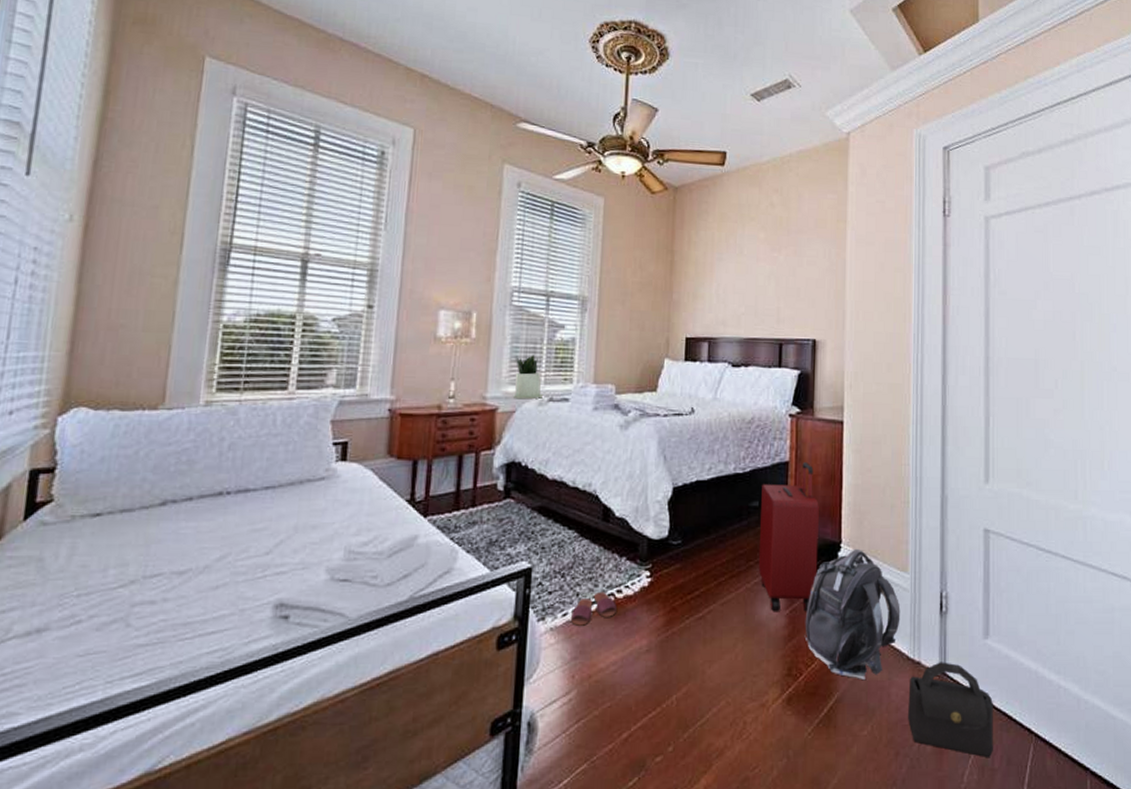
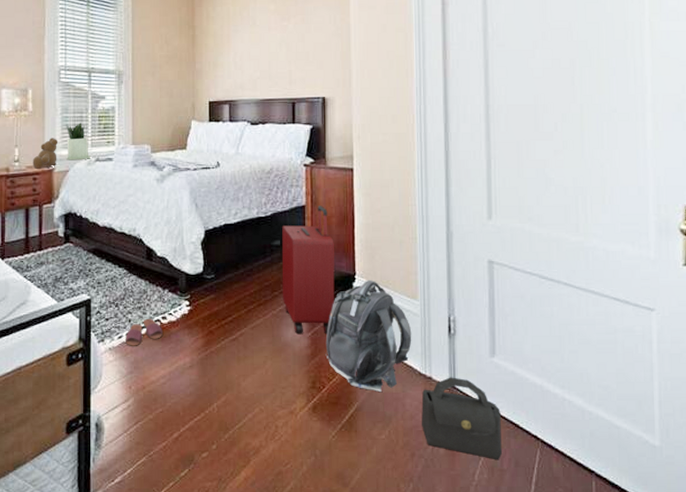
teddy bear: none [471,371,505,409] -> present [32,138,59,170]

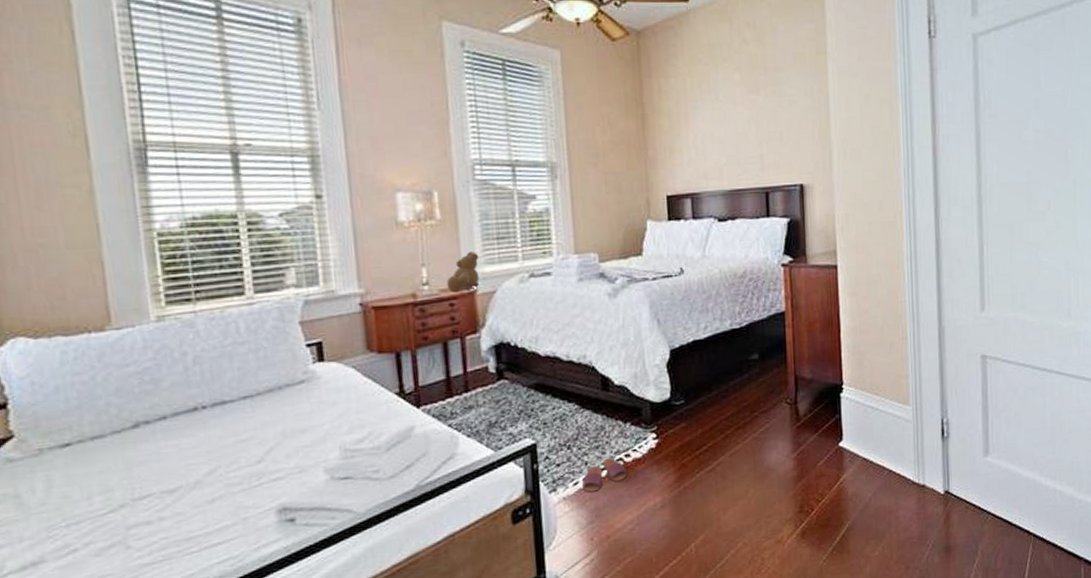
planter: present [65,123,90,161] -> none [488,230,523,279]
suitcase: present [282,206,335,334] -> none [760,310,822,456]
backpack: present [325,279,412,393] -> none [812,388,904,508]
handbag: present [421,377,502,460] -> none [915,482,996,561]

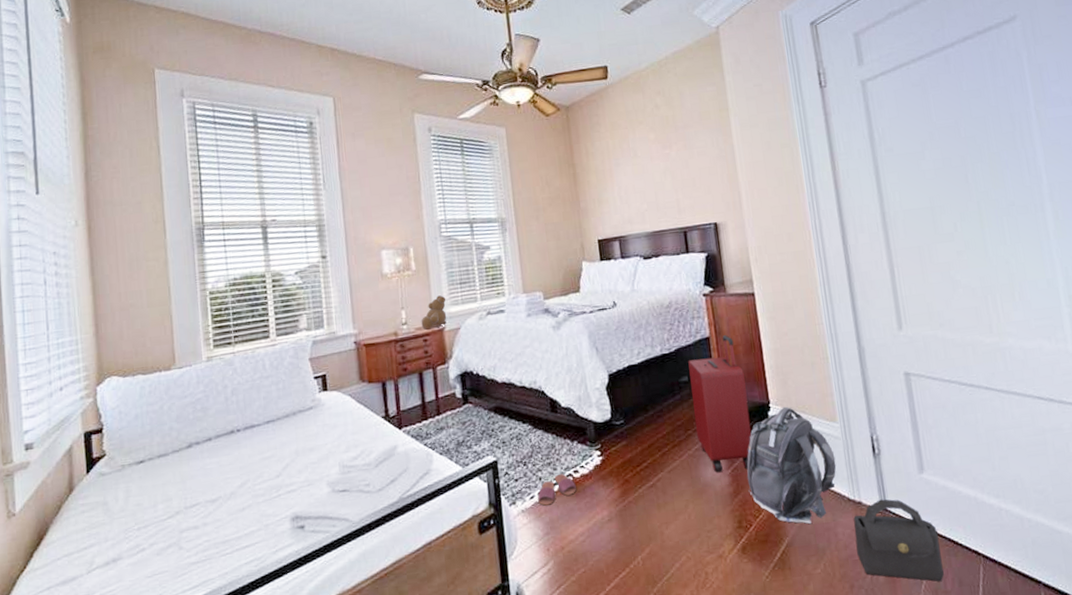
suitcase: none [760,310,822,456] -> present [688,335,752,472]
backpack: none [812,388,904,508] -> present [747,406,836,525]
handbag: none [915,482,996,561] -> present [853,499,944,582]

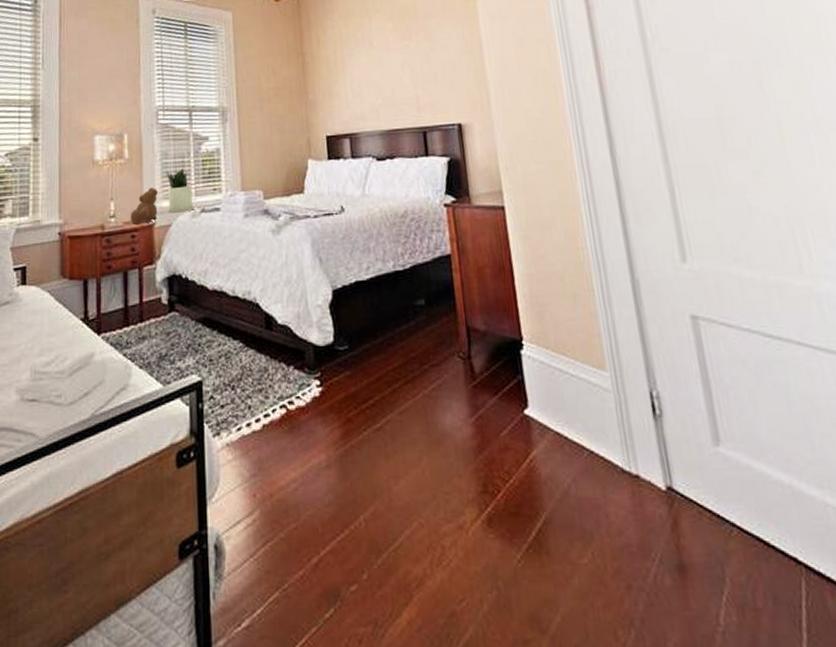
planter: none [453,276,481,318] -> present [167,169,195,213]
slippers: present [538,473,576,506] -> none [245,403,290,441]
suitcase: present [688,335,752,472] -> none [425,254,501,420]
backpack: present [747,406,836,525] -> none [494,345,606,498]
handbag: present [853,499,944,582] -> none [629,475,752,595]

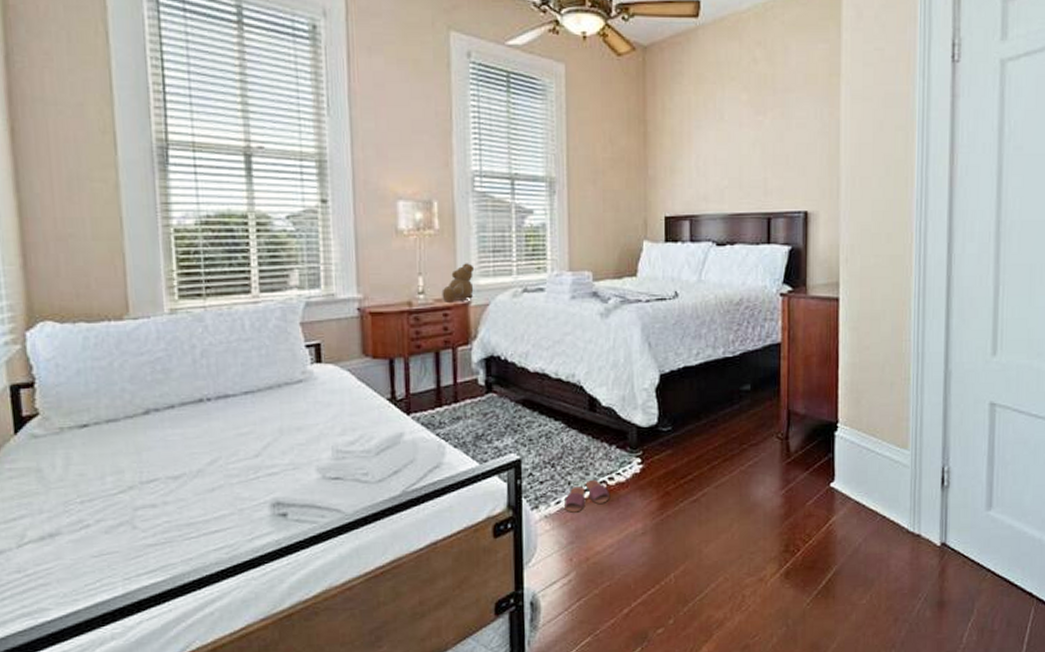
planter: present [167,169,195,213] -> none [484,244,516,292]
slippers: none [245,403,290,441] -> present [565,479,609,513]

